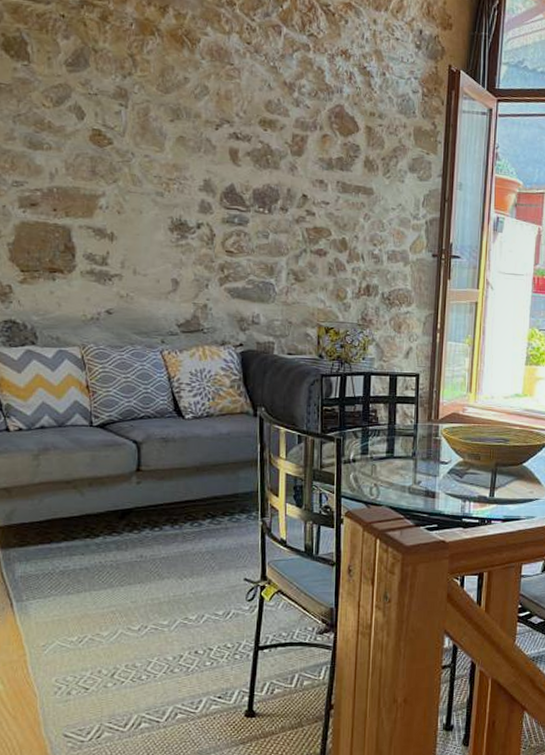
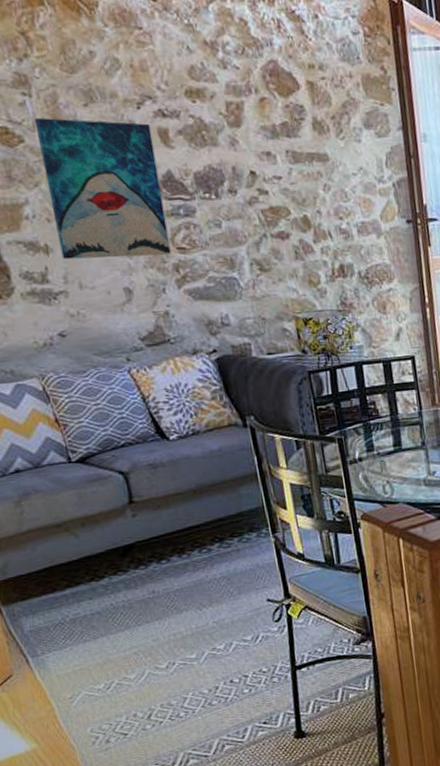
wall art: none [124,126,224,256] -> present [34,118,171,260]

